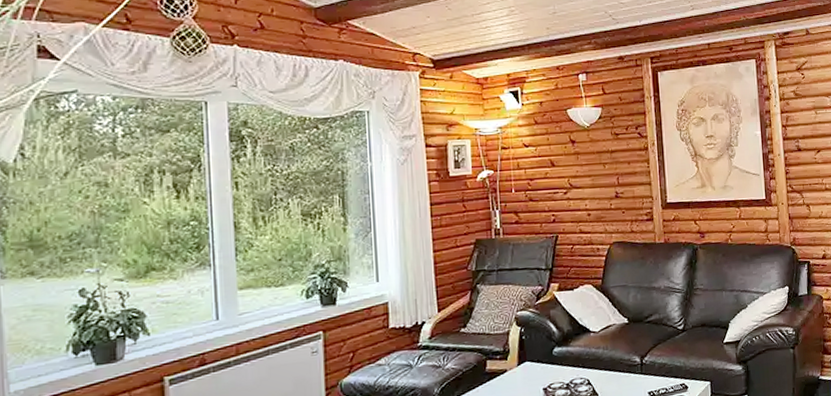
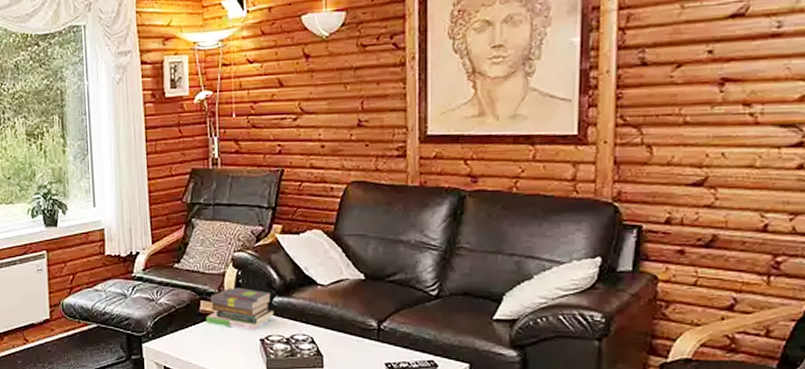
books: none [492,343,555,382] -> present [205,287,274,331]

